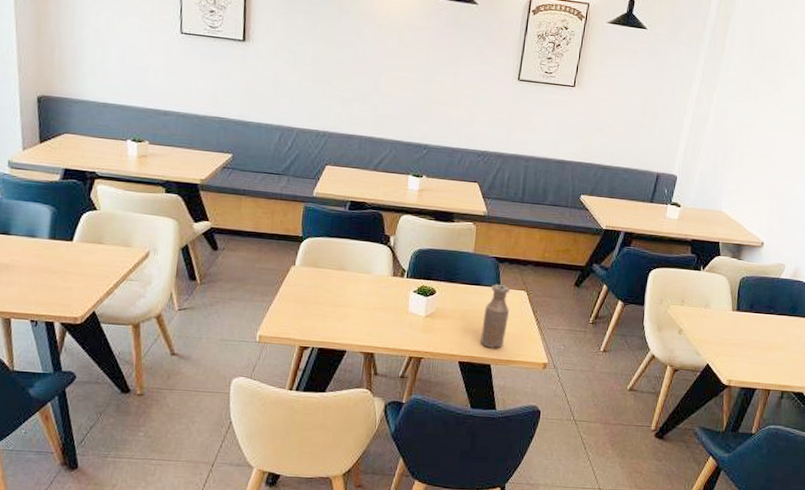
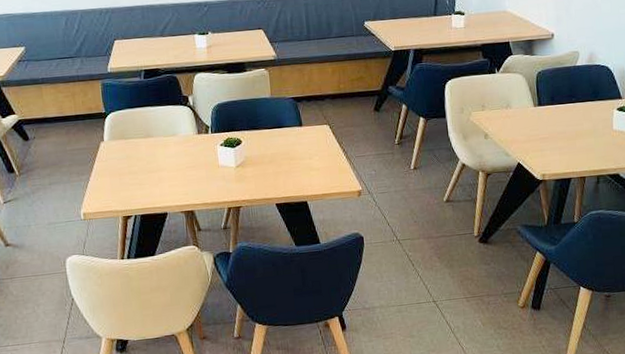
bottle: present [481,284,511,348] -> none [291,122,317,186]

